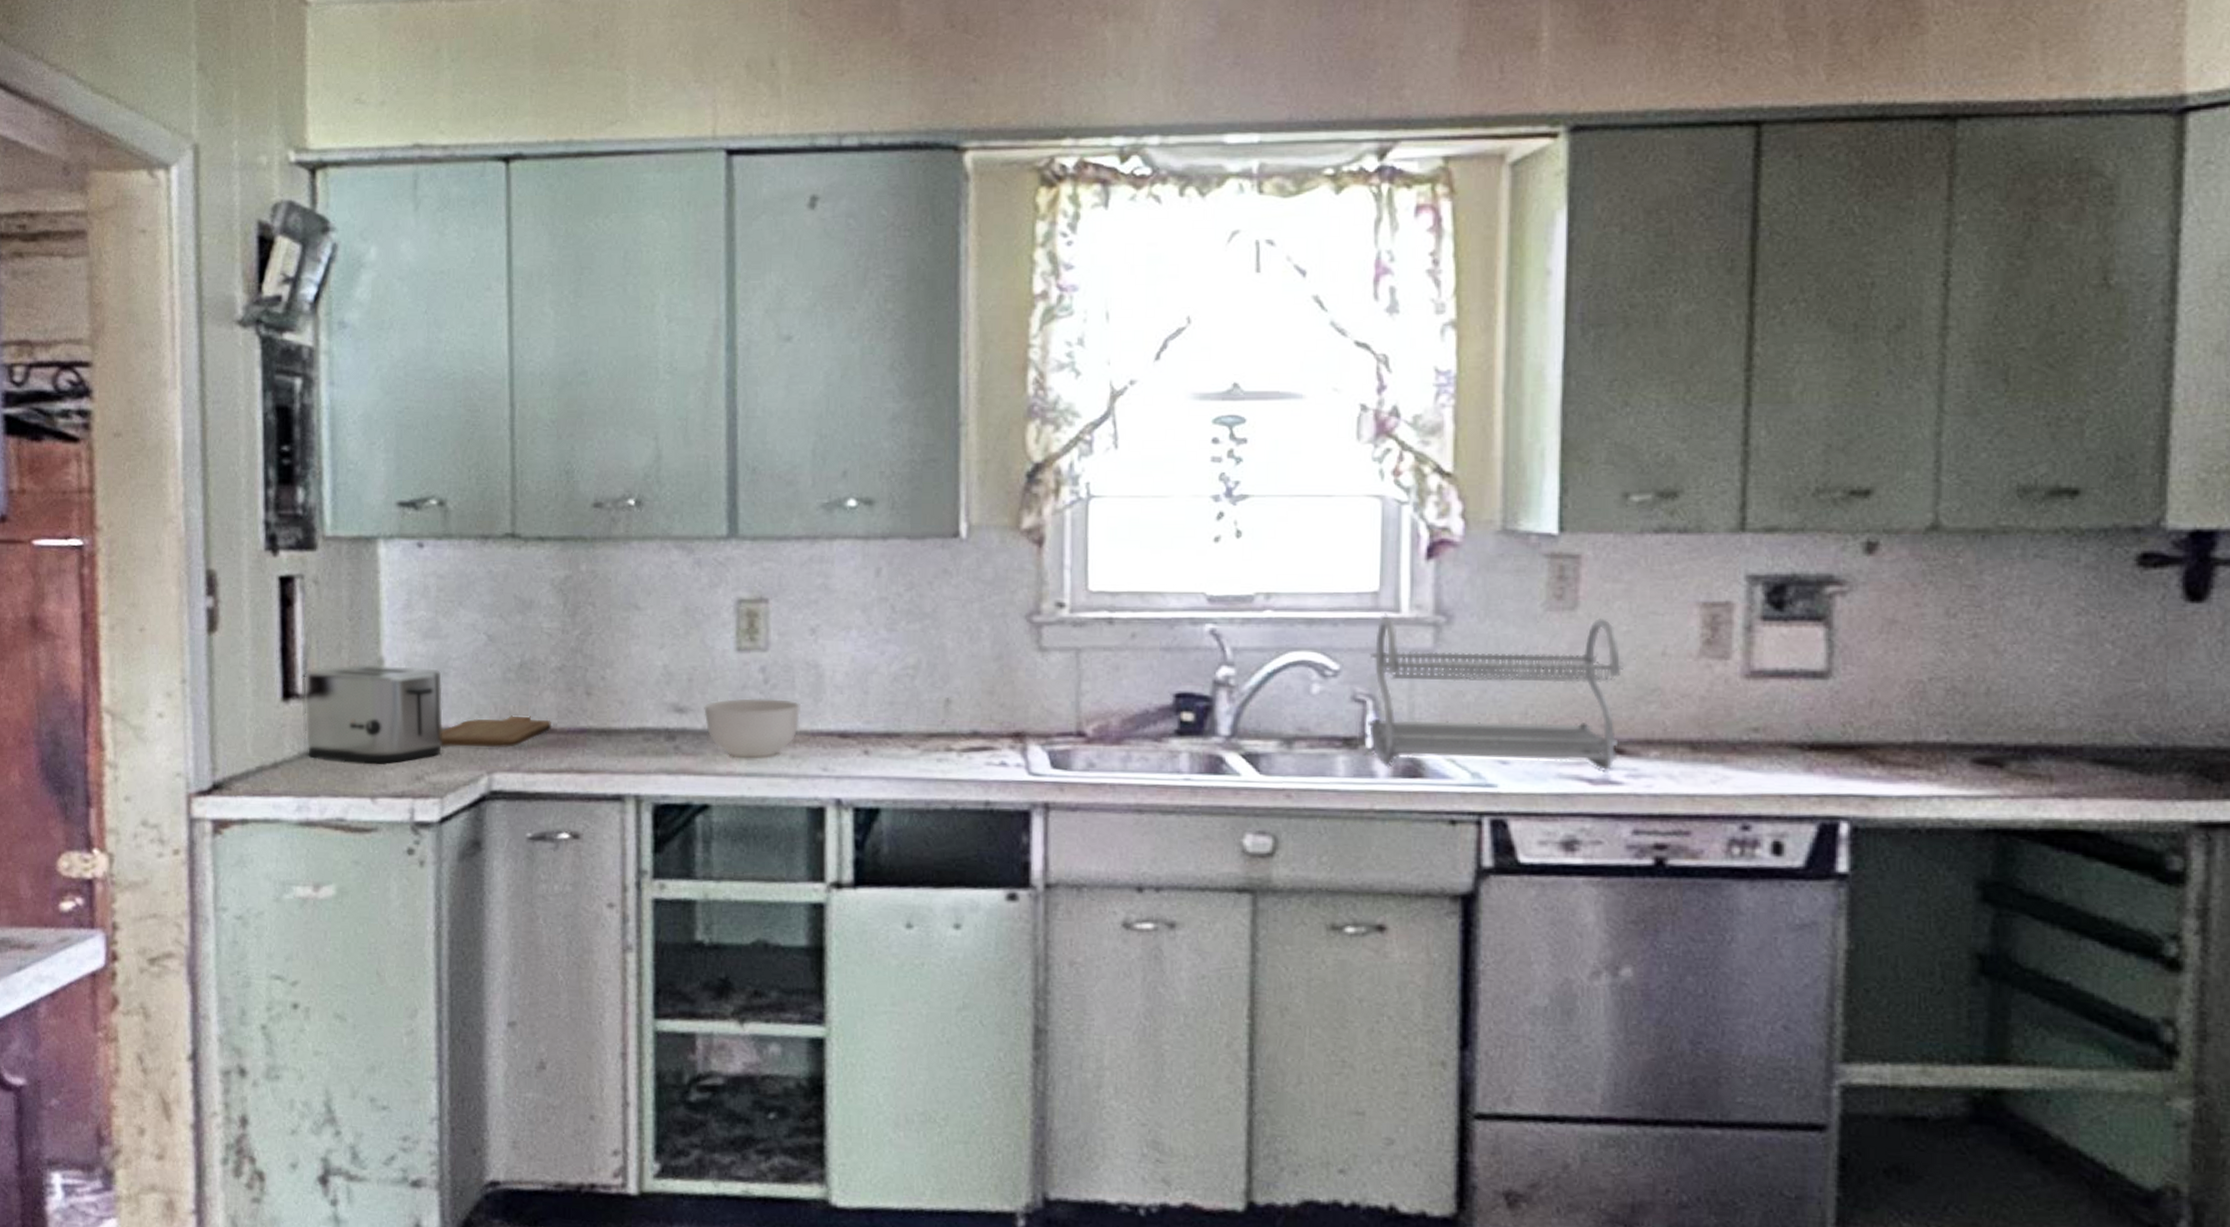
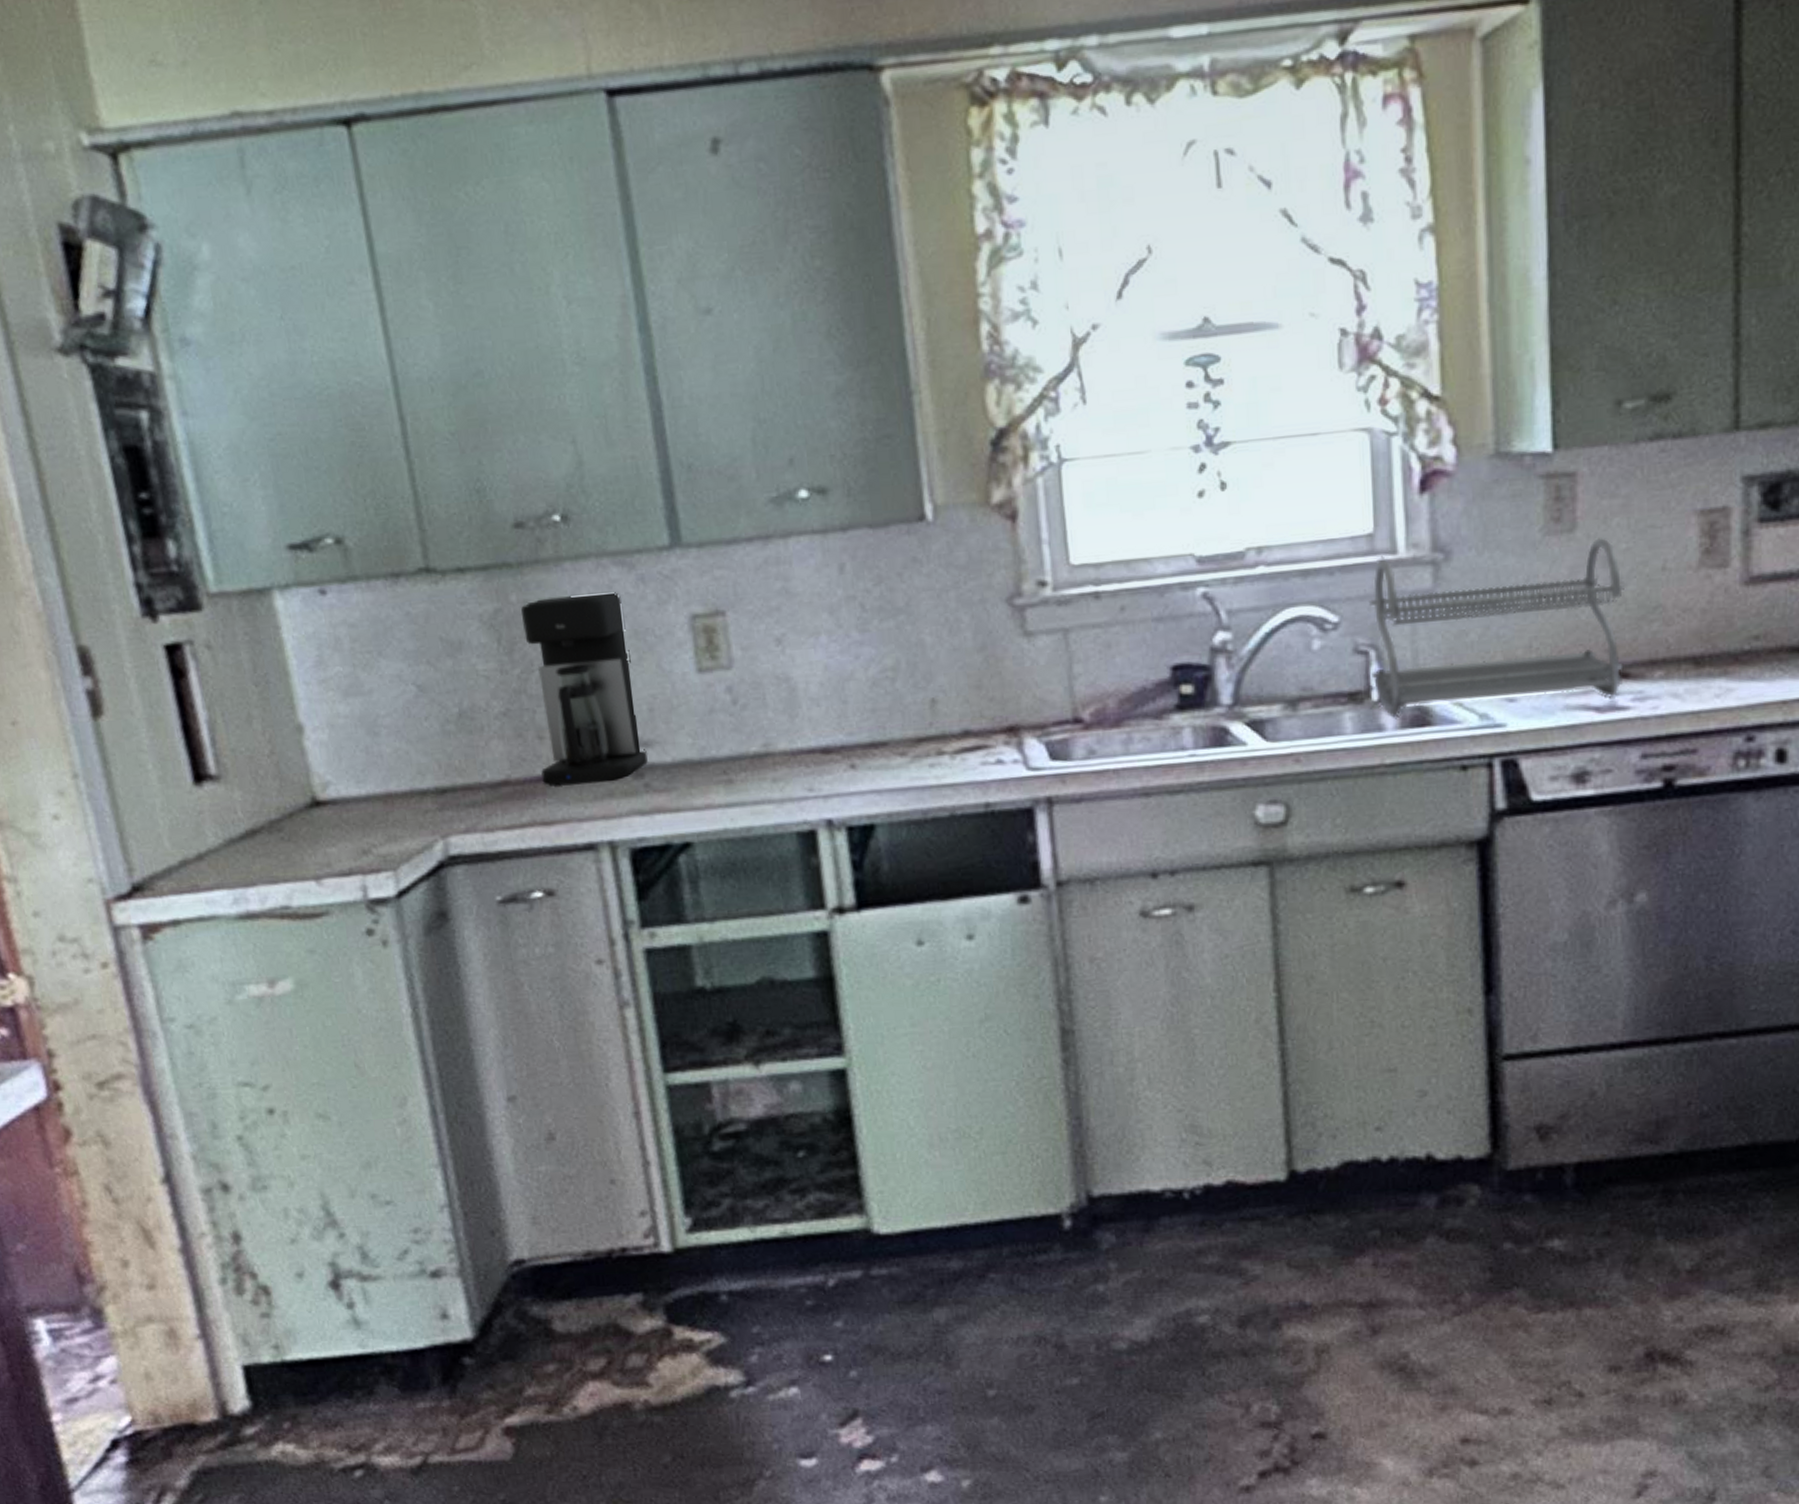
toaster: present [304,664,444,766] -> none [214,729,386,845]
chopping board: present [441,715,552,748] -> none [382,770,506,815]
coffee maker: none [584,571,681,740] -> present [521,592,648,785]
bowl: present [704,698,800,759] -> none [670,720,777,789]

